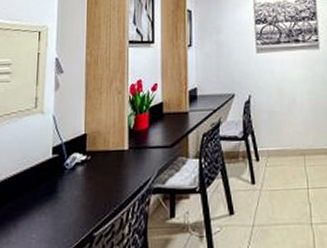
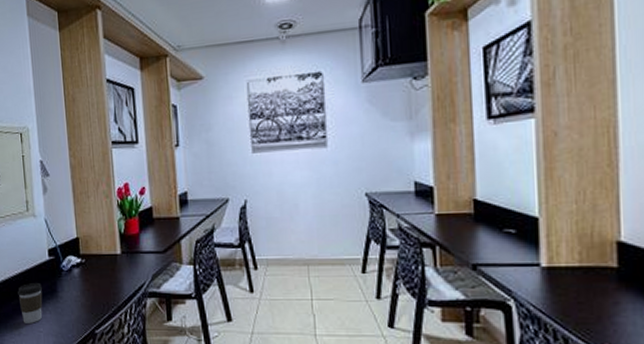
coffee cup: none [12,183,42,230] -> present [18,283,43,323]

